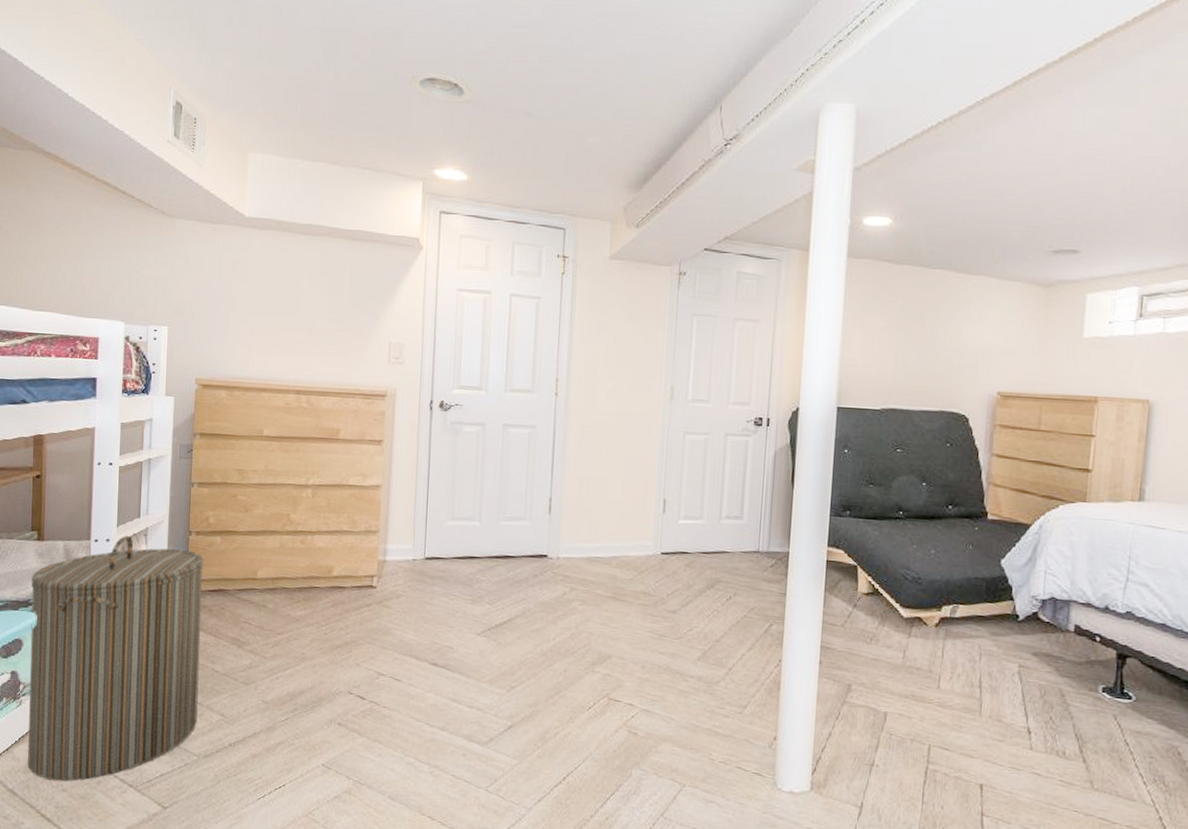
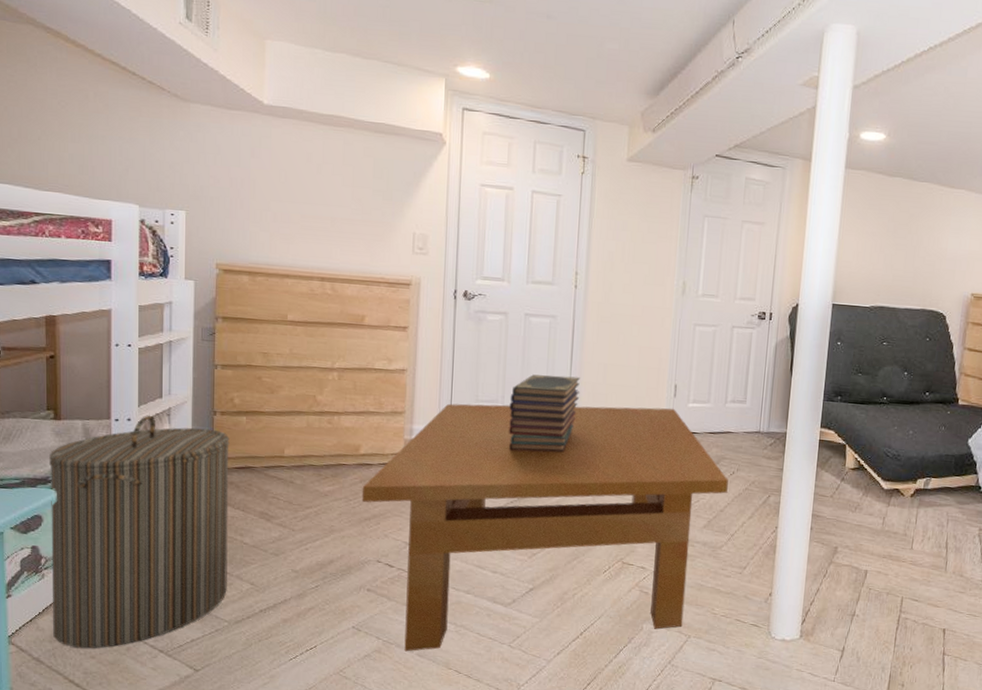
table: none [333,521,725,794] -> present [361,403,728,652]
book stack: none [485,489,562,575] -> present [508,374,580,453]

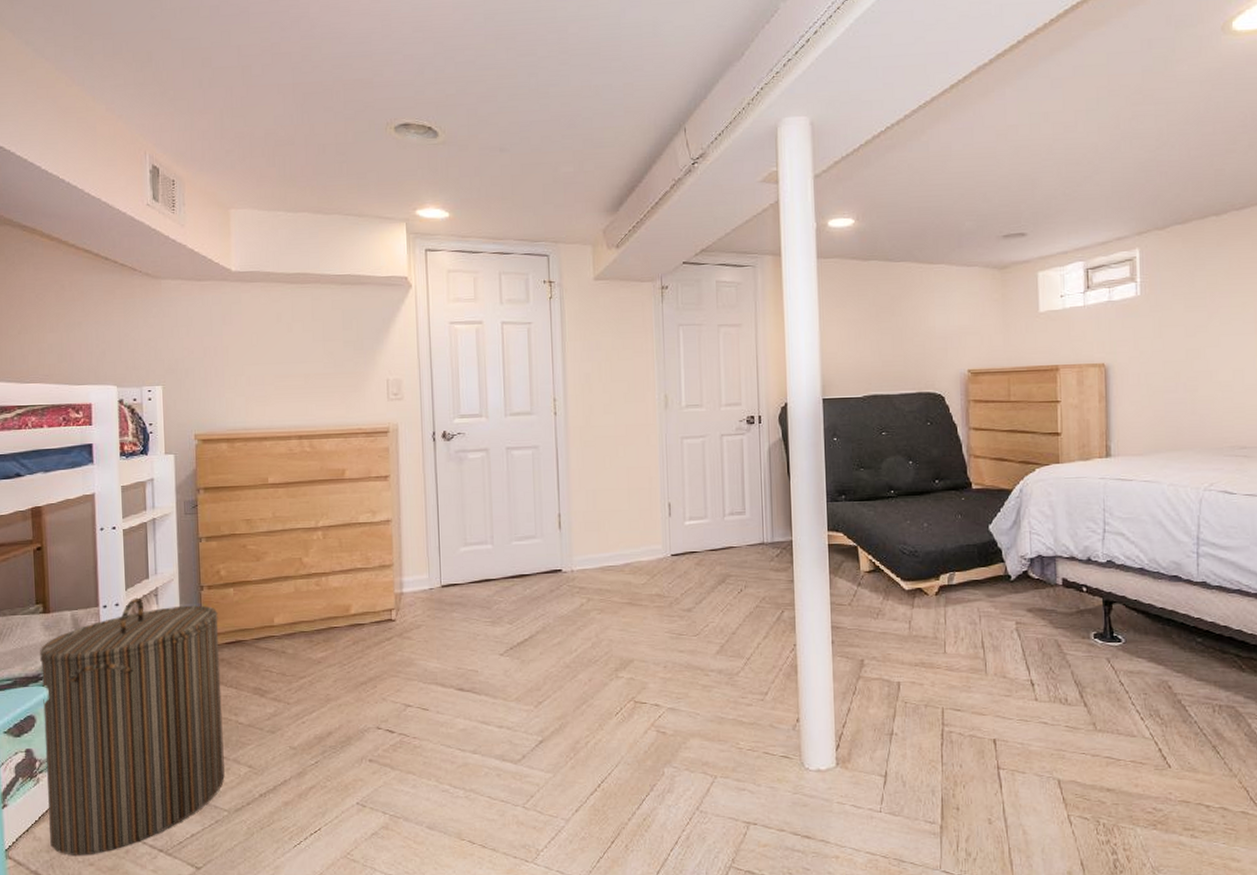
table: present [361,403,728,652] -> none [355,528,737,825]
book stack: present [508,374,580,453] -> none [499,507,571,593]

